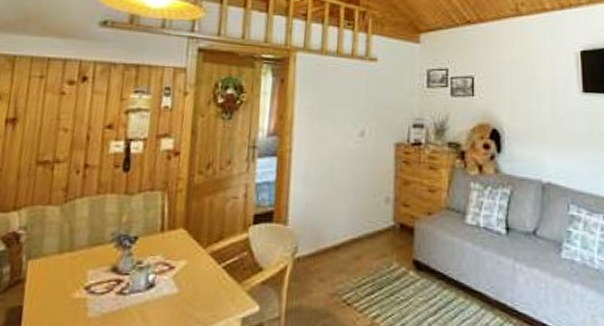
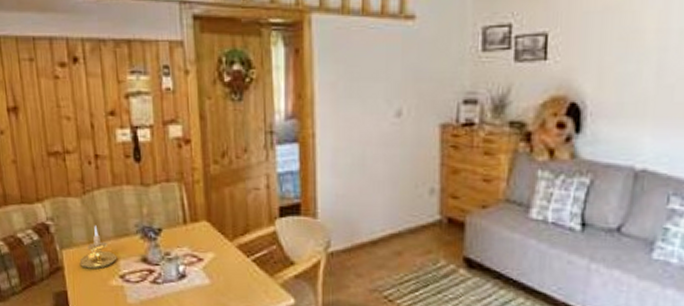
candle holder: none [44,234,87,281] -> present [79,225,117,269]

